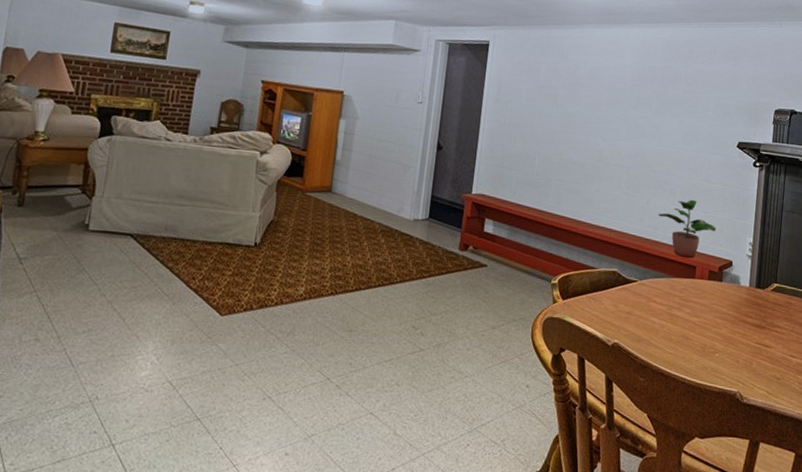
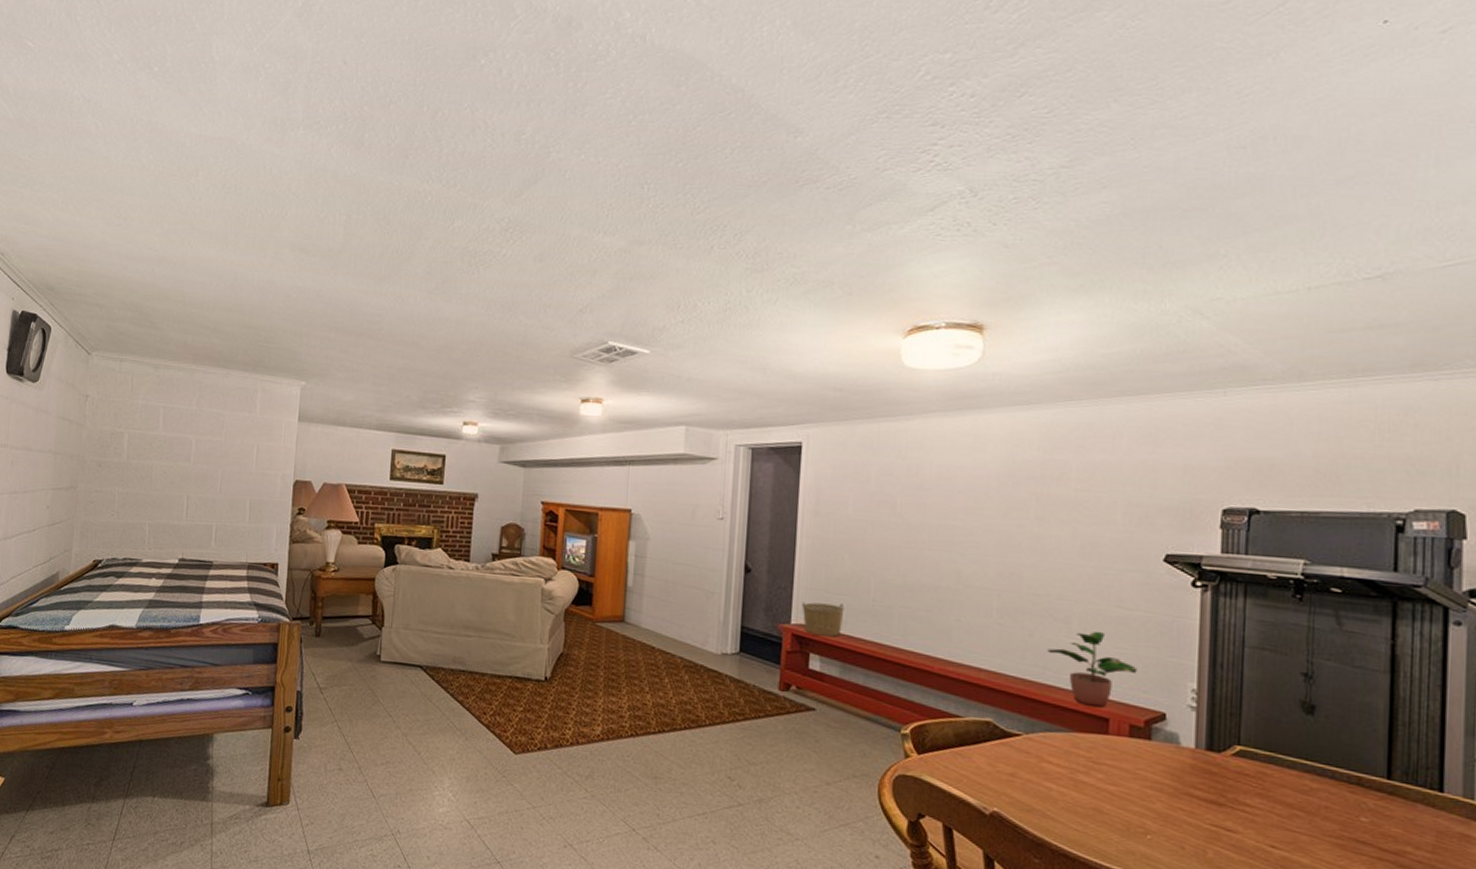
basket: none [481,175,515,205] -> present [801,602,845,638]

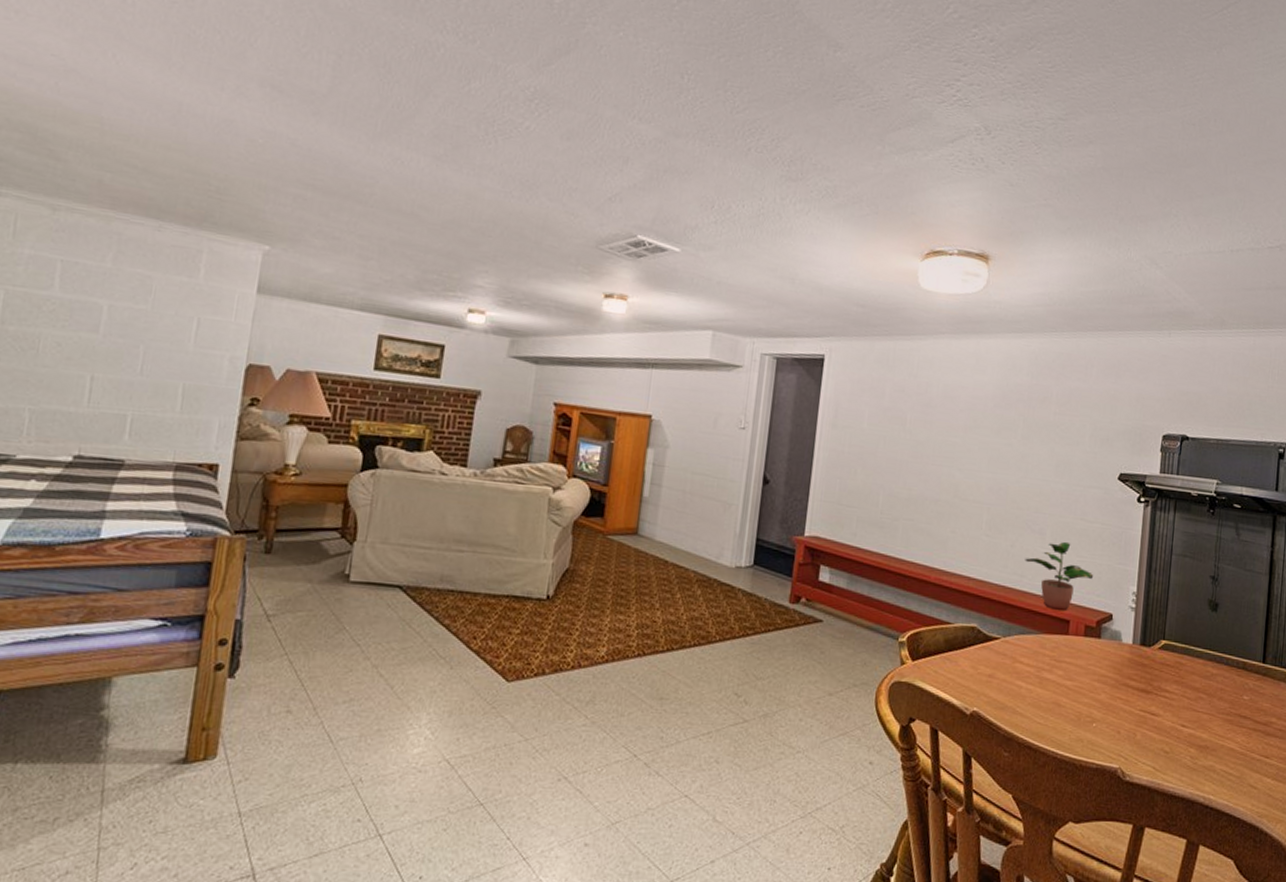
basket: present [801,602,845,638] -> none [815,514,855,549]

